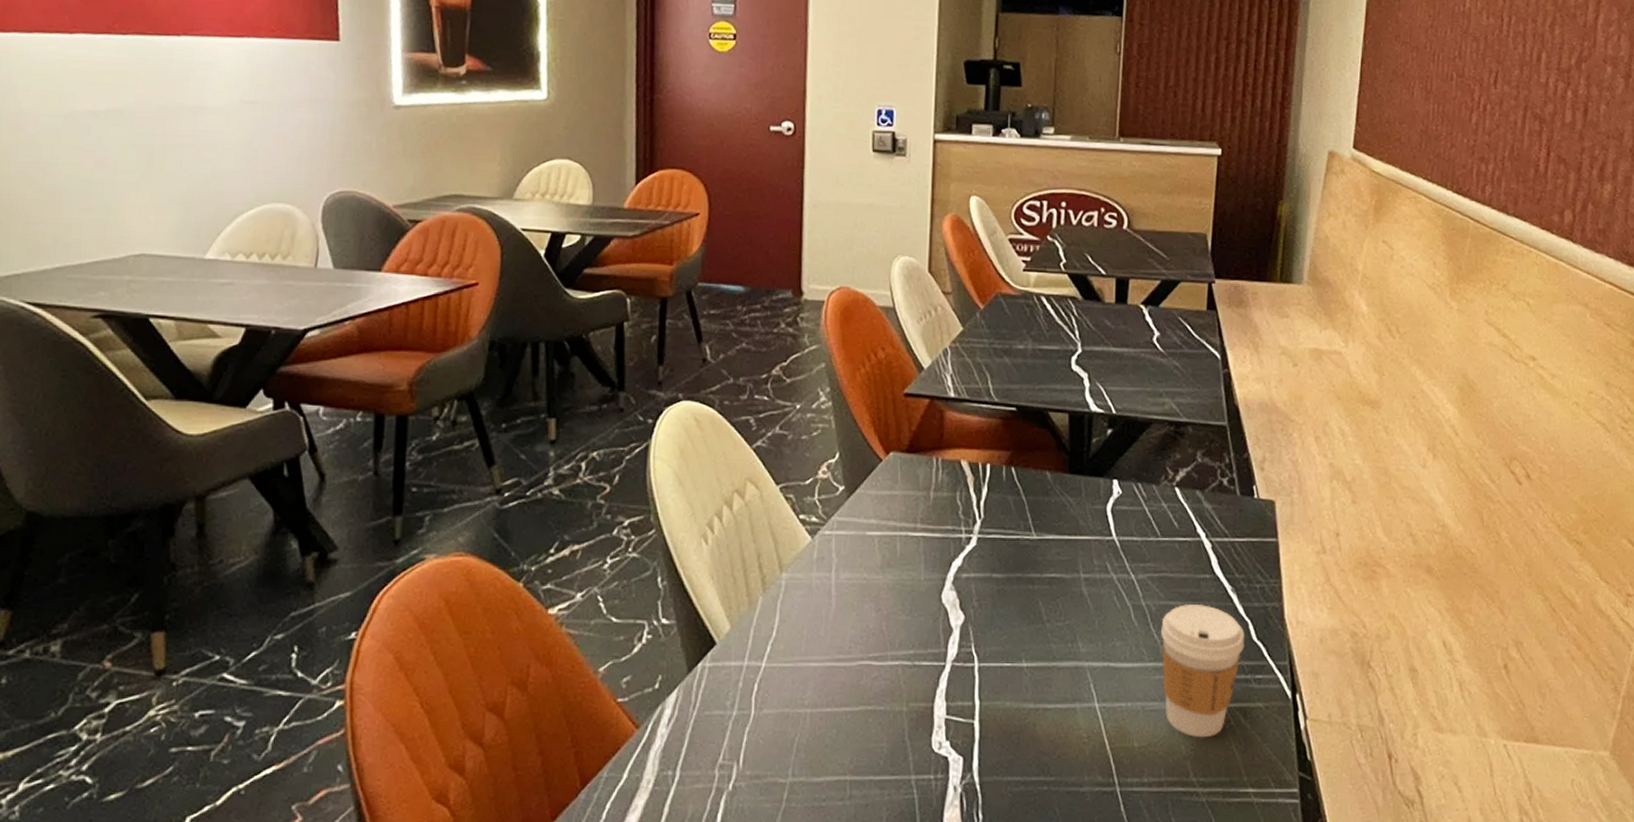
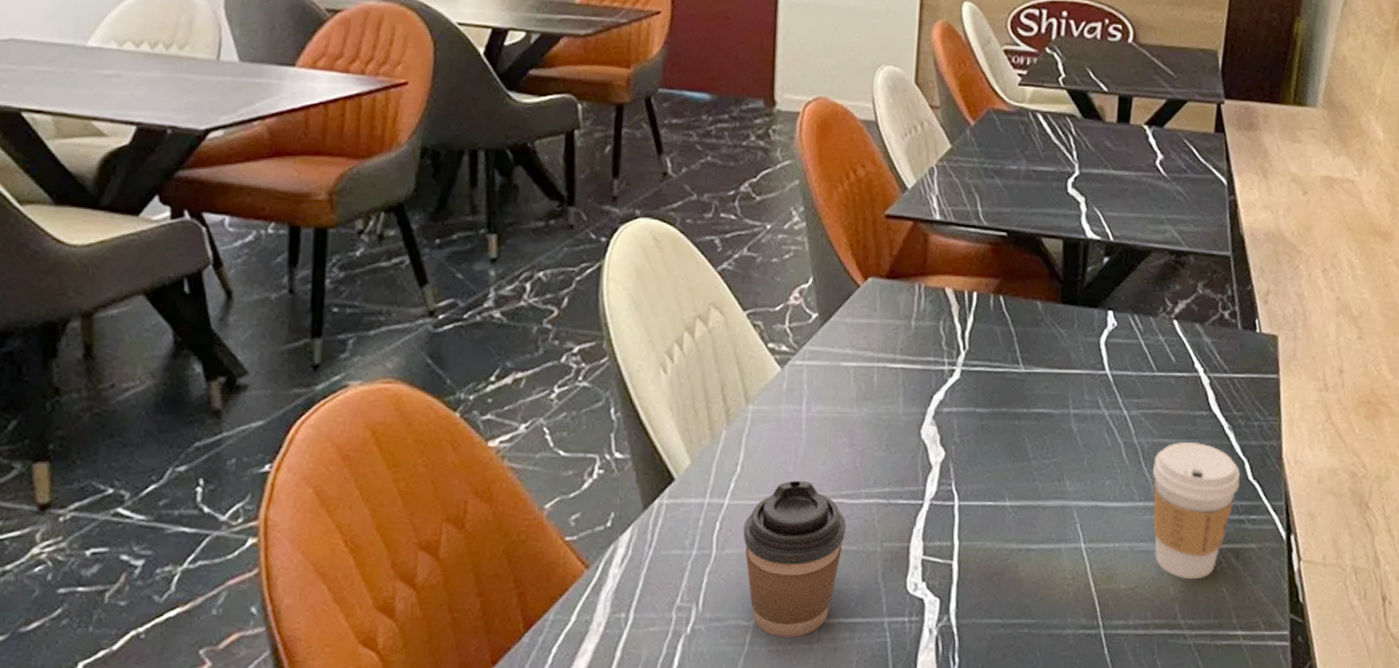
coffee cup: none [779,643,874,794] -> present [743,480,846,638]

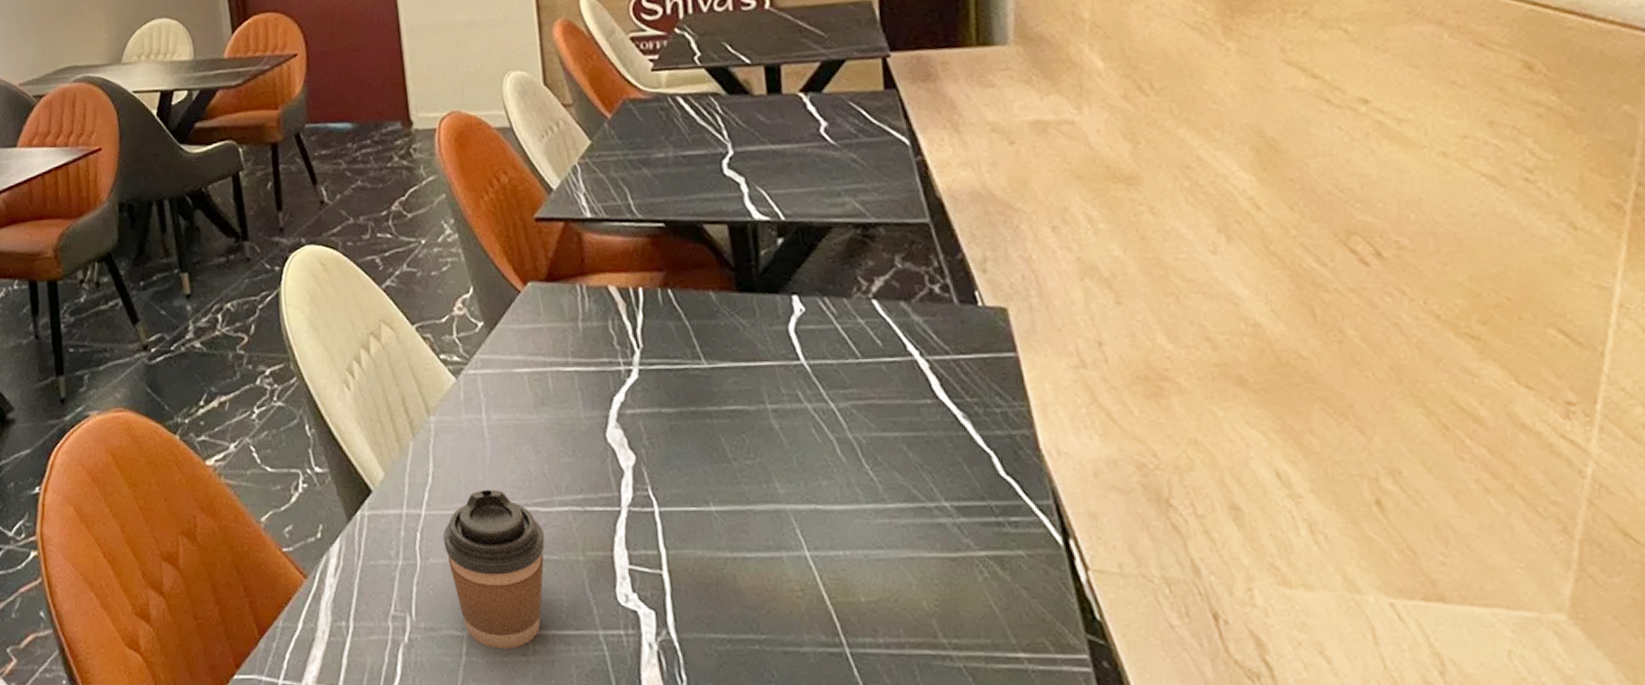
coffee cup: present [1152,442,1240,580] -> none [876,435,990,592]

